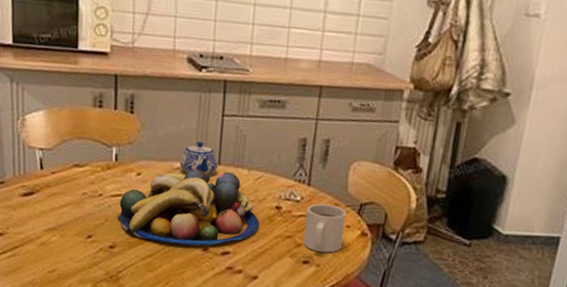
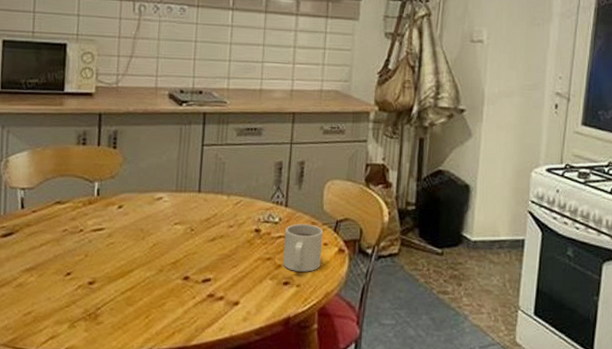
fruit bowl: present [116,169,260,246] -> none [97,198,240,276]
teapot: present [179,141,218,175] -> none [160,171,198,203]

